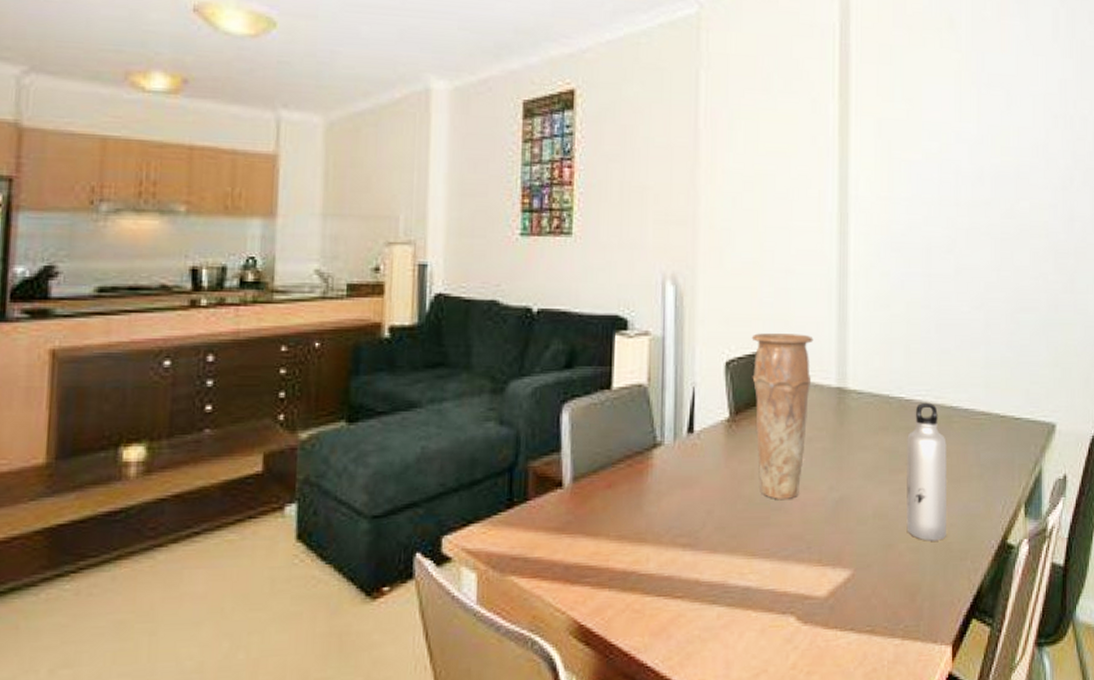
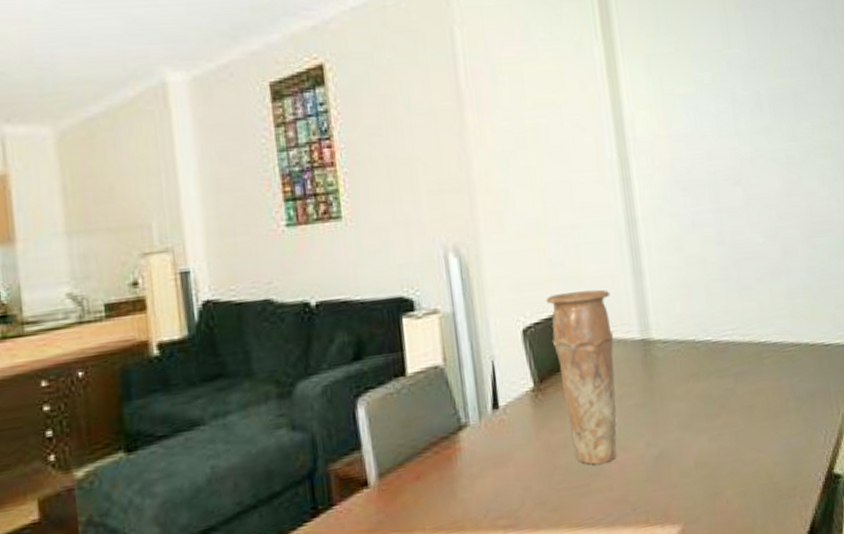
water bottle: present [906,402,947,541] -> none [719,341,772,484]

